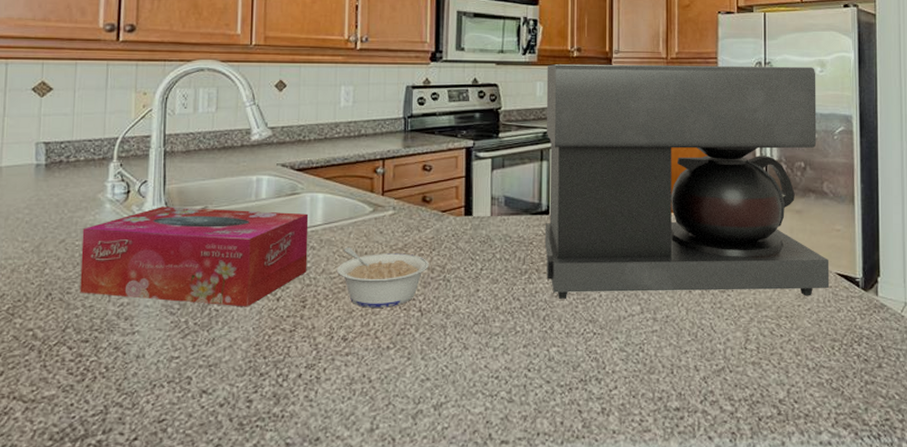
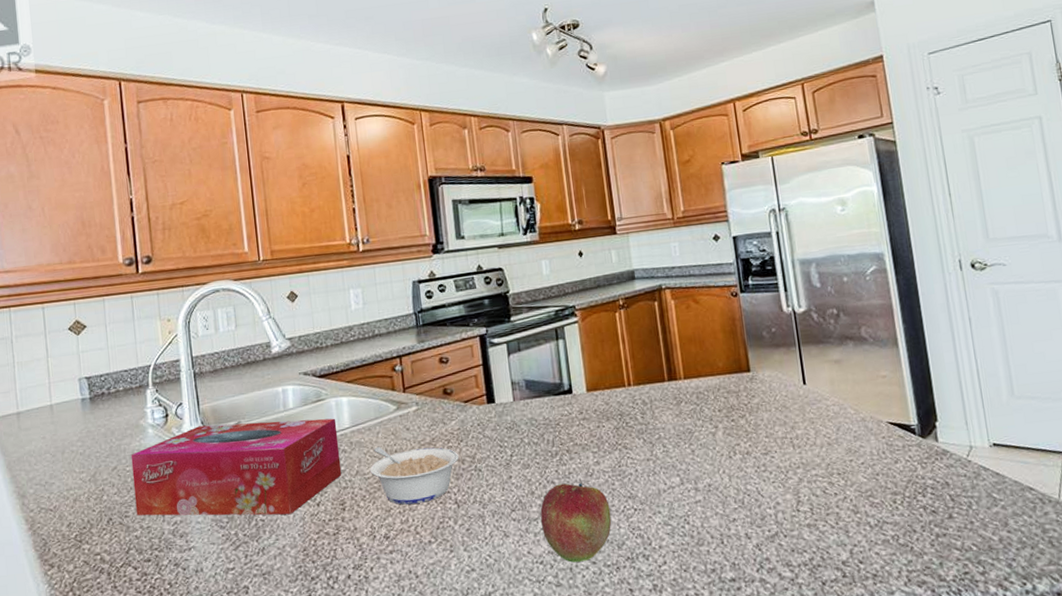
fruit: none [502,302,571,380] -> present [540,483,612,562]
coffee maker: present [544,64,830,299] -> none [550,206,883,478]

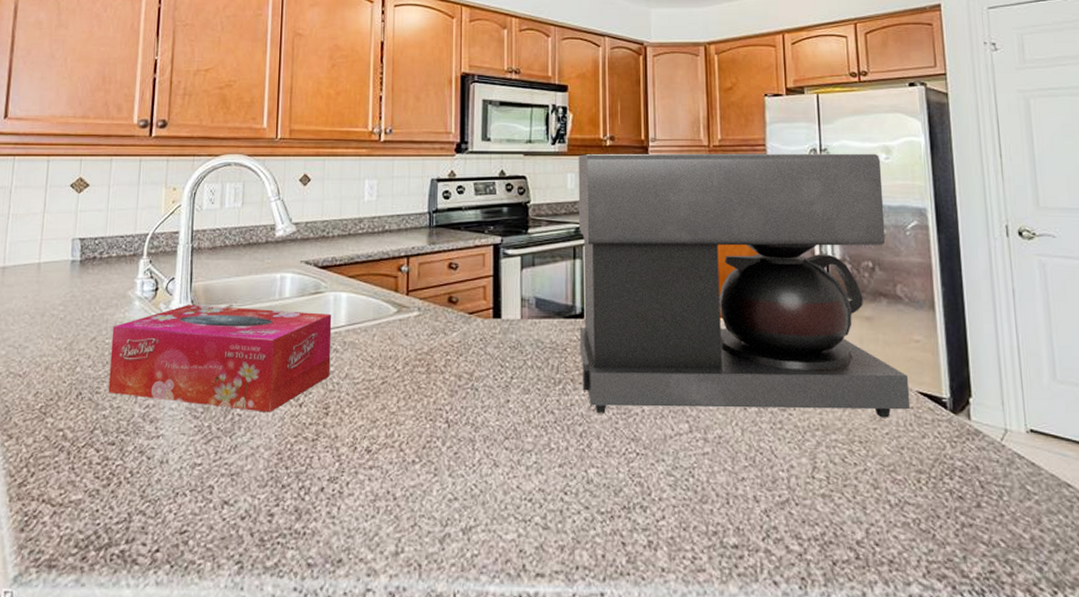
legume: present [369,446,459,505] -> none [359,350,456,417]
fruit: present [540,483,612,562] -> none [536,415,611,504]
coffee maker: none [550,206,883,478] -> present [578,153,911,418]

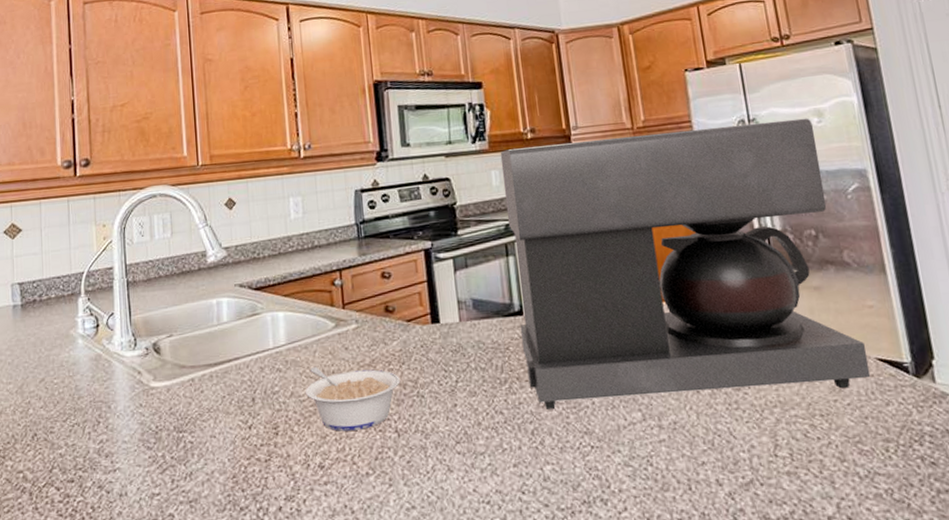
tissue box: present [108,305,332,413] -> none [59,334,276,438]
legume: none [359,350,456,417] -> present [305,366,400,431]

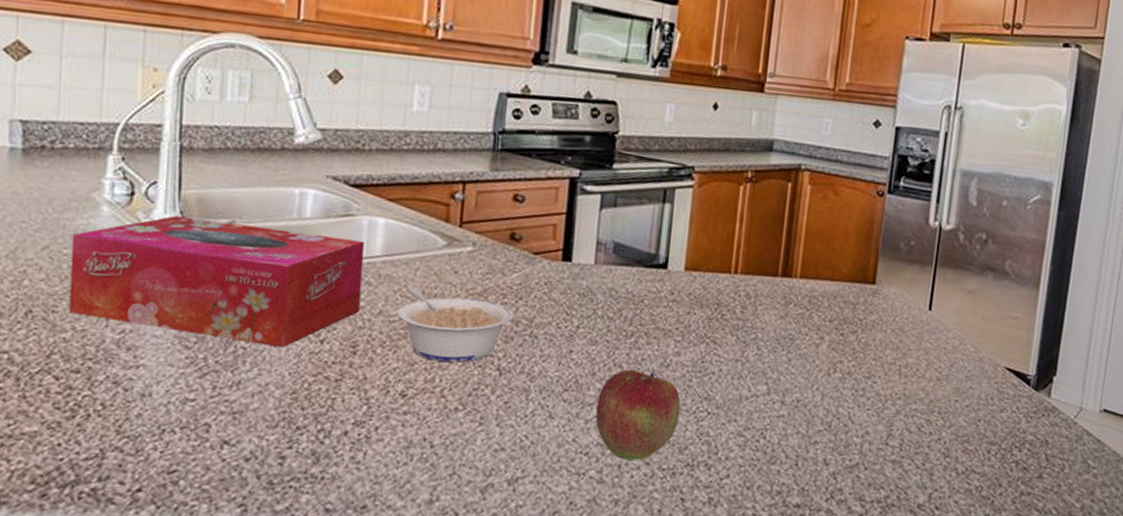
tissue box: none [59,334,276,438] -> present [68,216,365,348]
fruit: none [487,414,566,504] -> present [596,369,681,460]
coffee maker: present [500,118,871,409] -> none [657,83,1017,391]

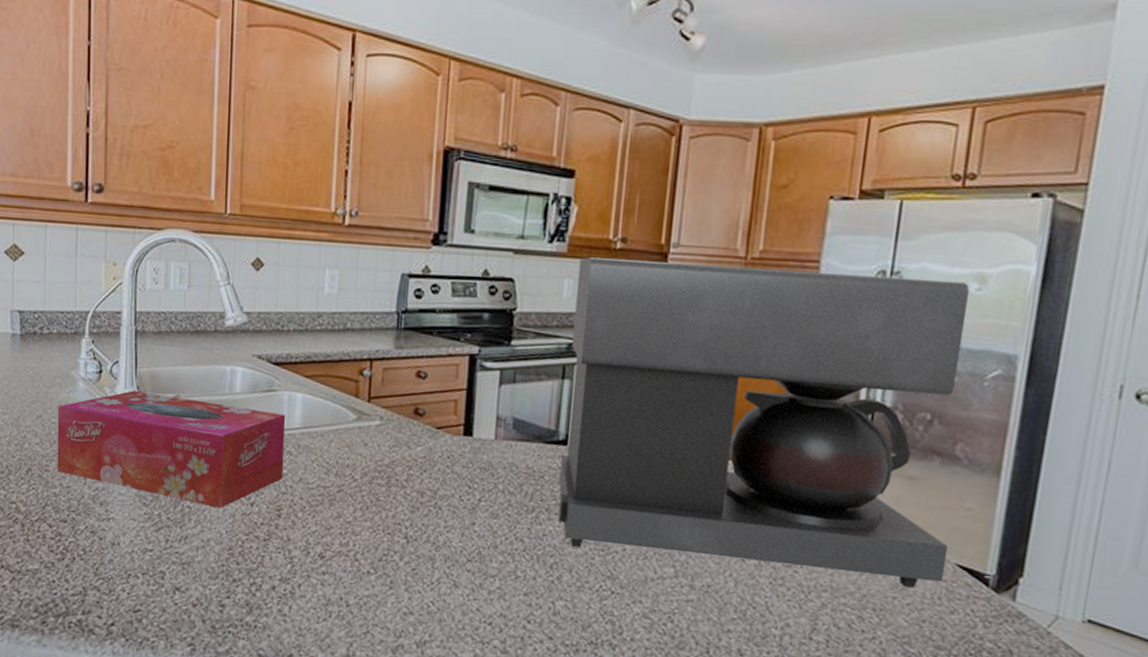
legume: present [396,285,513,363] -> none [314,456,418,529]
fruit: present [596,369,681,460] -> none [498,544,583,634]
coffee maker: none [657,83,1017,391] -> present [558,257,970,588]

